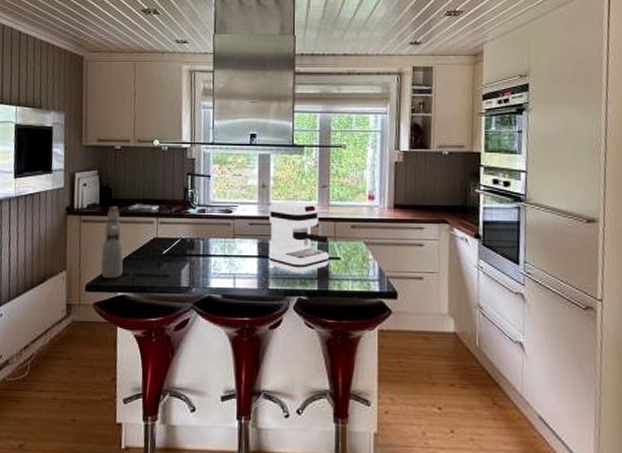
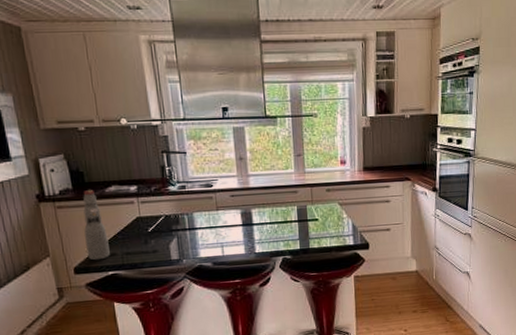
coffee maker: present [268,201,330,273] -> none [248,170,309,237]

